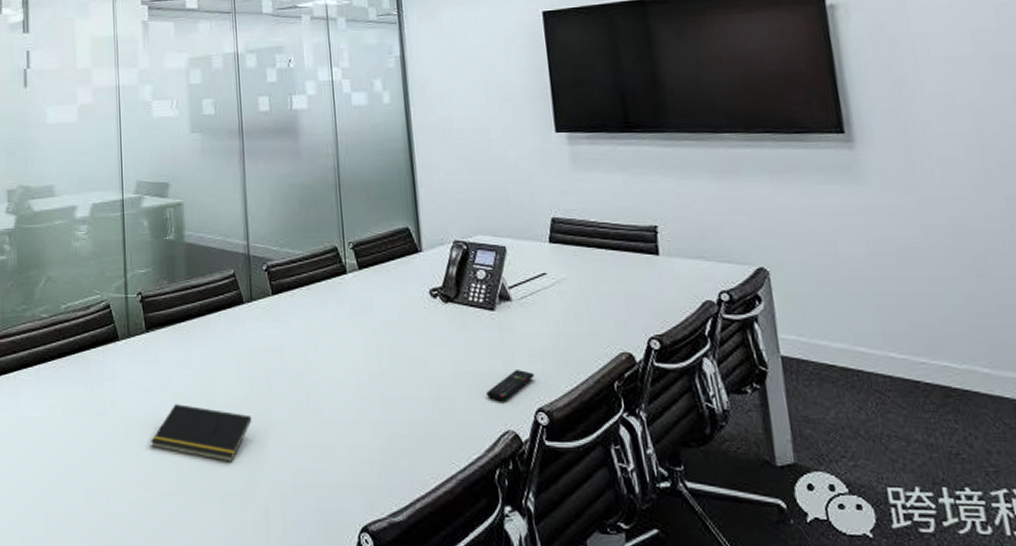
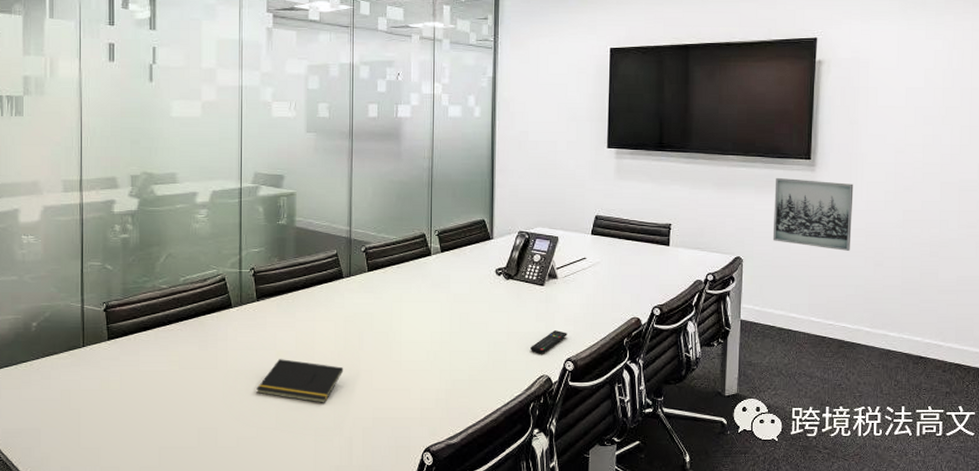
wall art: none [797,159,932,256] -> present [772,177,854,251]

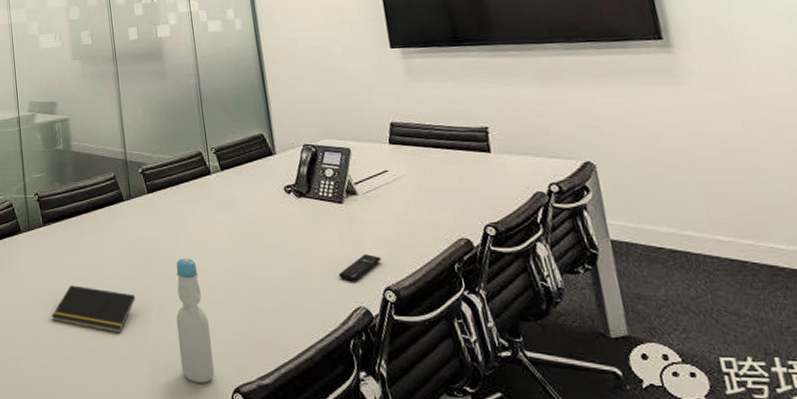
bottle: none [379,333,410,445] -> present [176,258,215,383]
wall art: present [772,177,854,251] -> none [618,63,754,148]

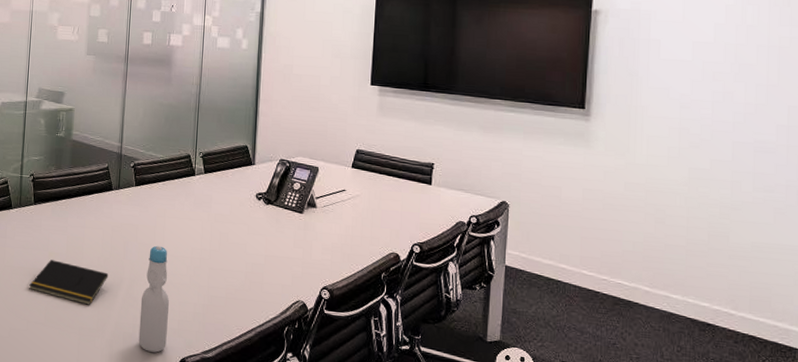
remote control: present [339,254,381,282] -> none [287,258,325,280]

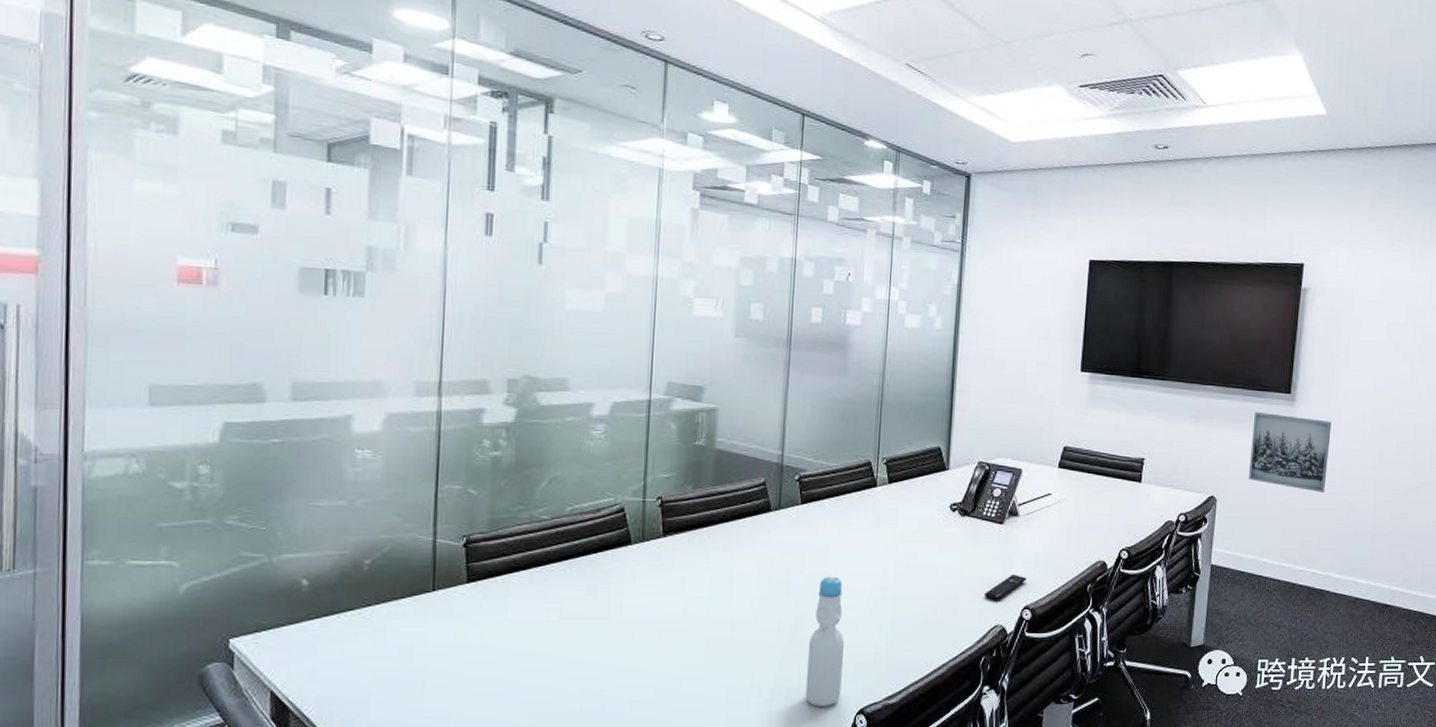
notepad: present [29,260,109,305] -> none [657,606,766,659]
remote control: none [287,258,325,280] -> present [985,575,1027,601]
wall art: none [541,124,632,205] -> present [1248,411,1332,492]

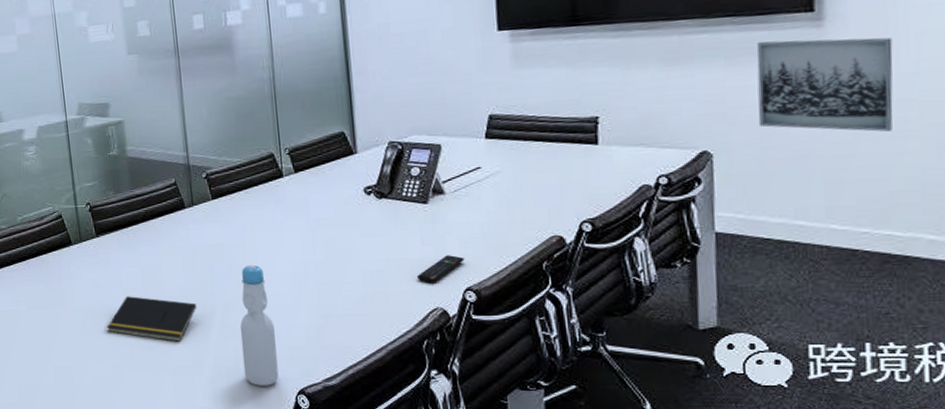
notepad: none [657,606,766,659] -> present [107,296,197,342]

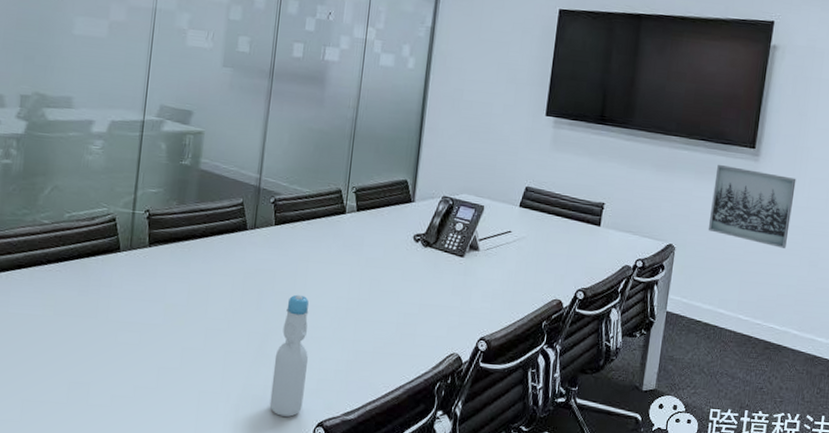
notepad: present [107,296,197,342] -> none [138,313,238,365]
remote control: present [417,255,465,284] -> none [442,306,484,331]

